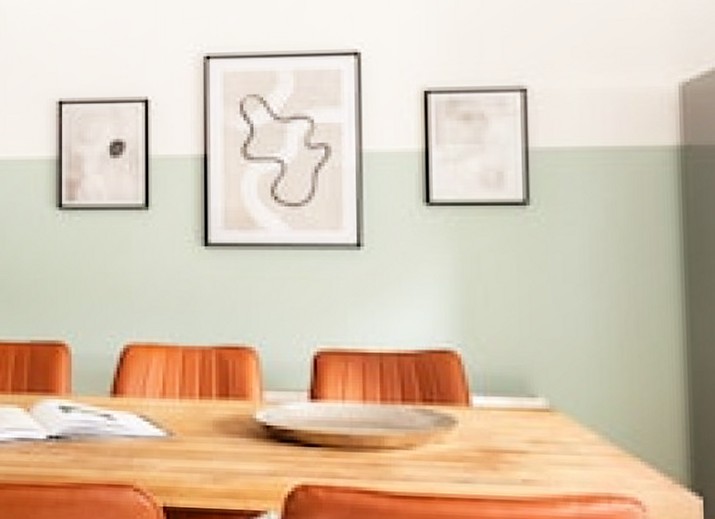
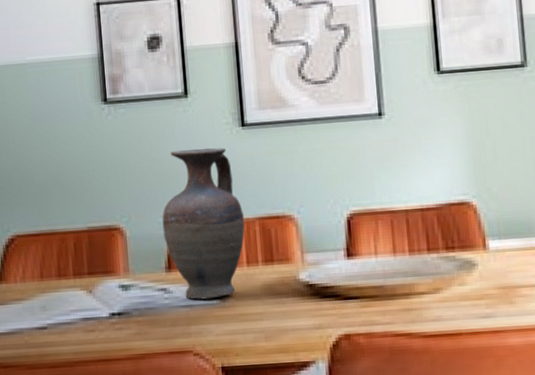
vase: none [111,266,201,431] -> present [162,148,245,300]

